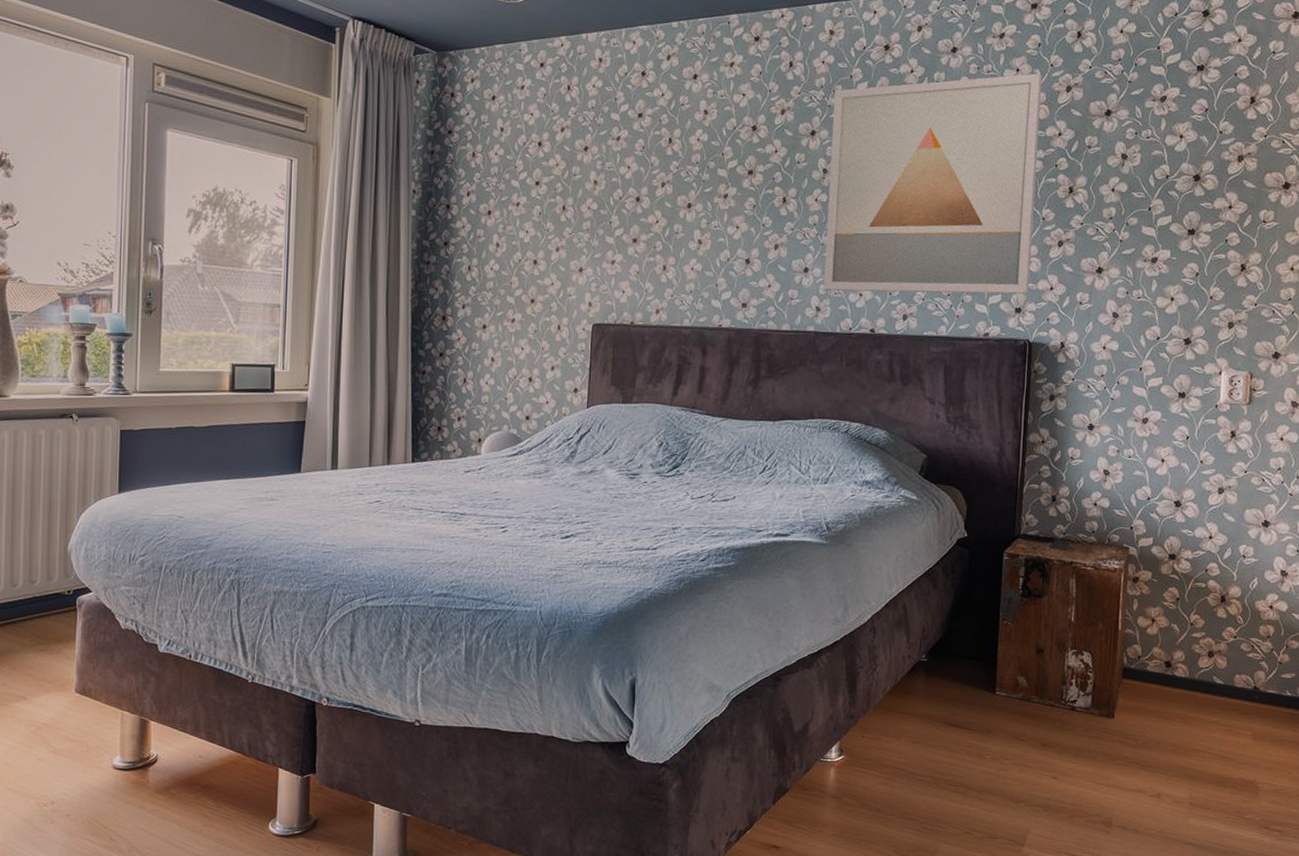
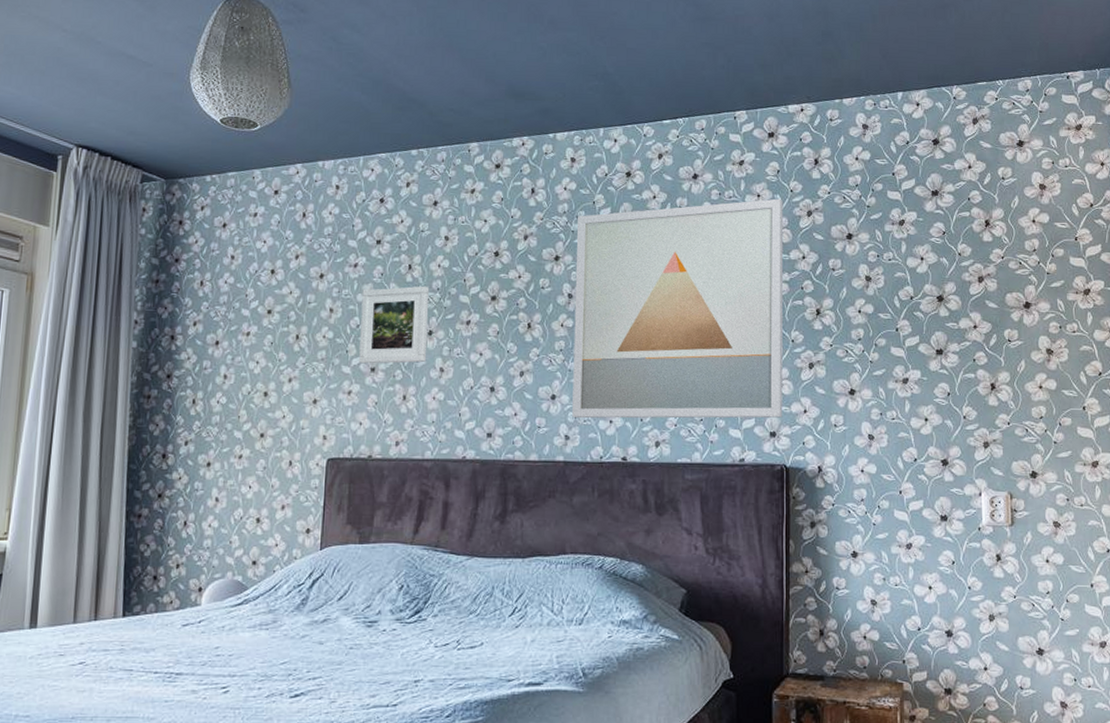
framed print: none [622,159,689,235] -> present [359,285,430,364]

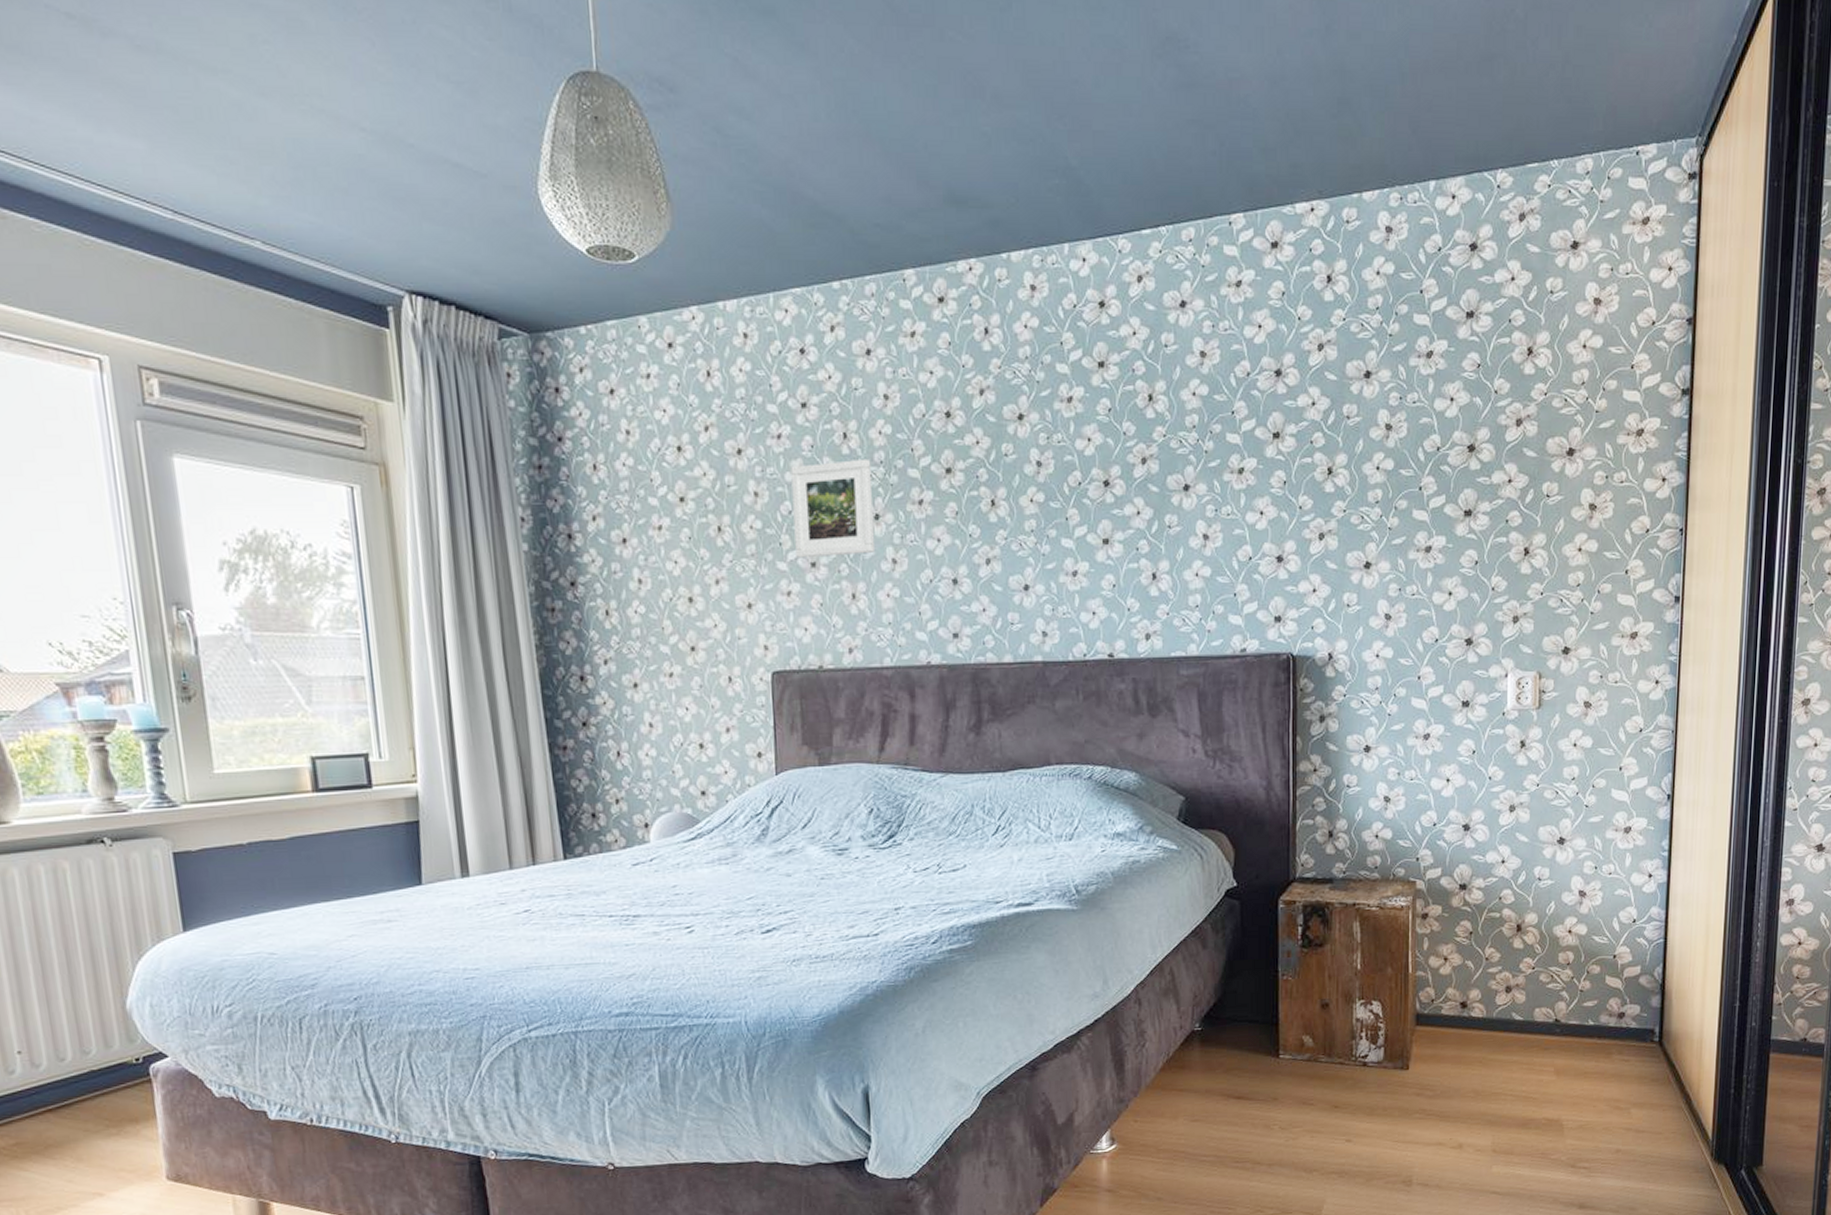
wall art: present [572,198,784,419] -> none [1042,329,1290,611]

